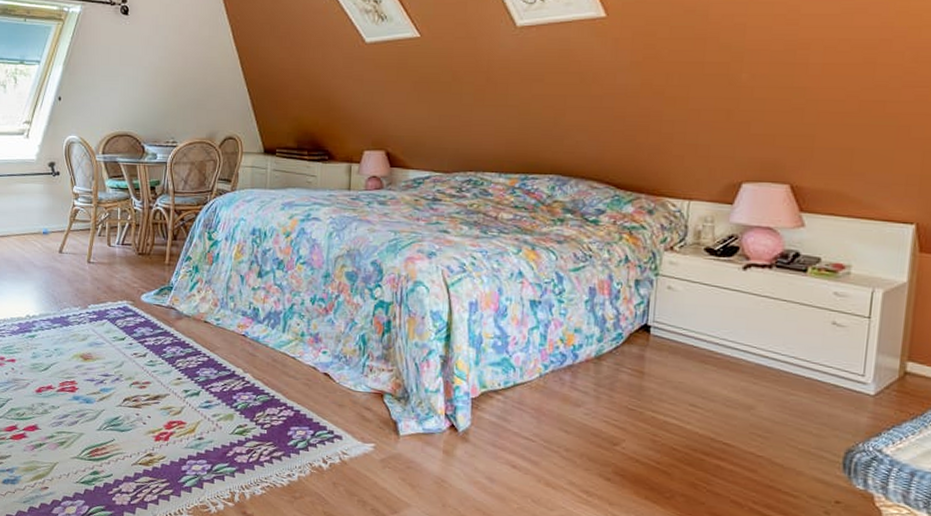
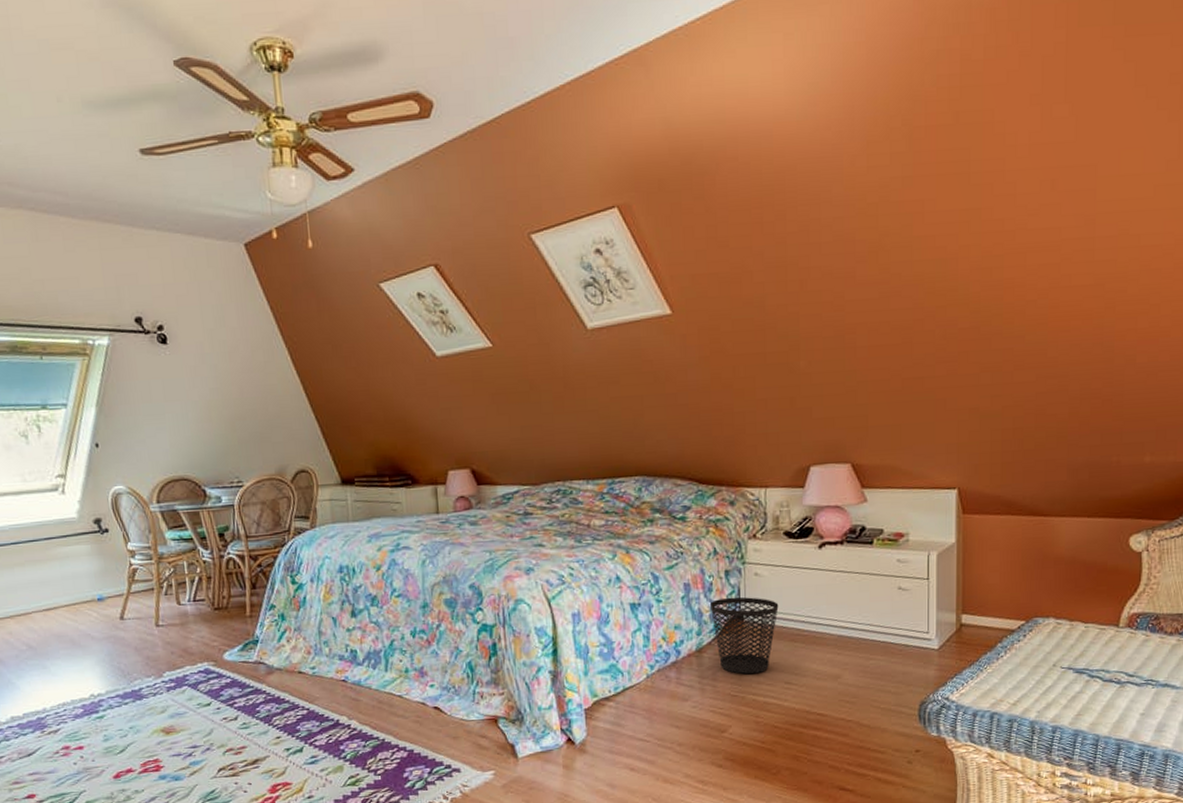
wastebasket: none [615,307,691,391] -> present [710,596,779,674]

